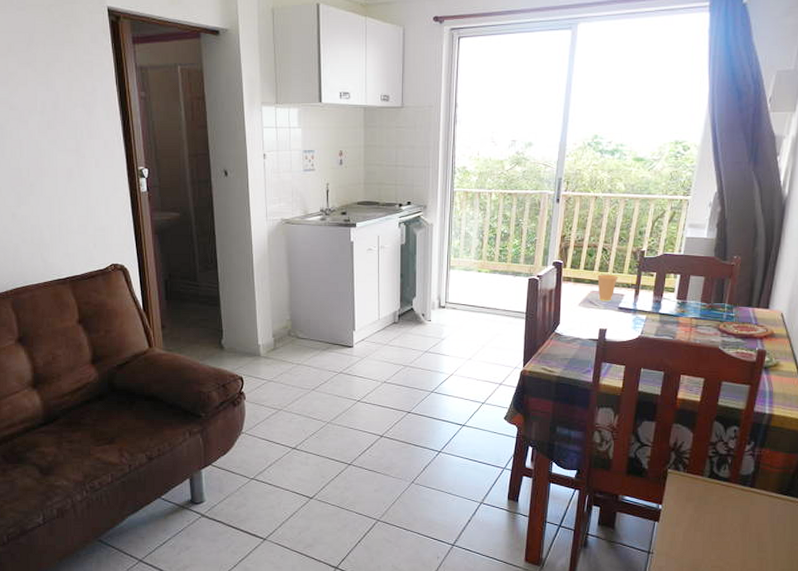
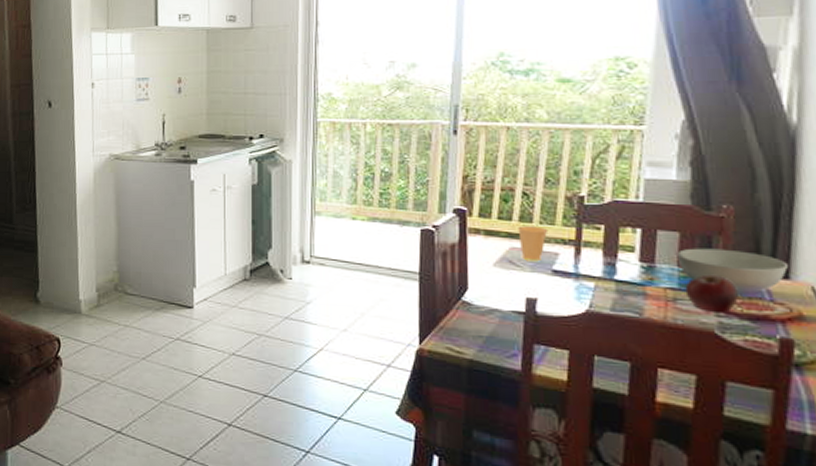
bowl: none [701,288,770,321] -> present [676,248,790,295]
fruit: none [704,307,736,335] -> present [685,274,739,314]

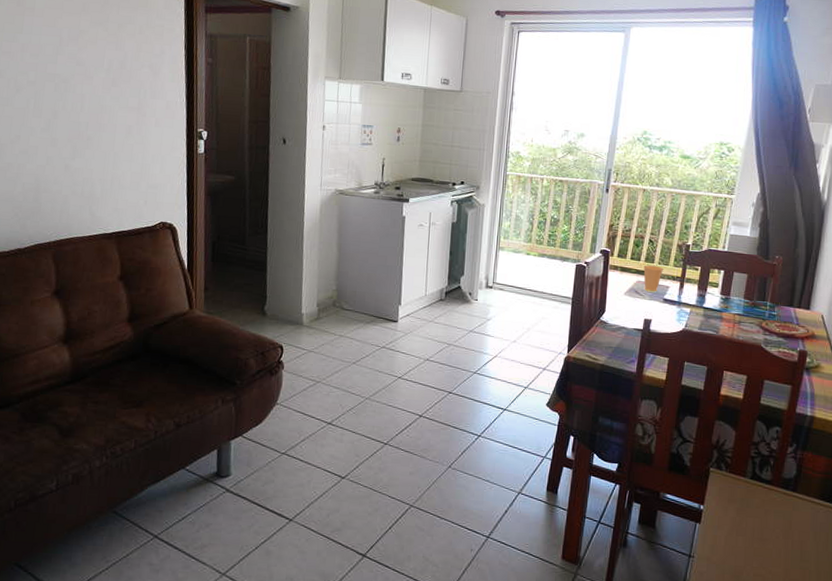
bowl: present [676,248,790,295] -> none [744,286,811,320]
fruit: present [685,274,739,314] -> none [746,305,778,333]

